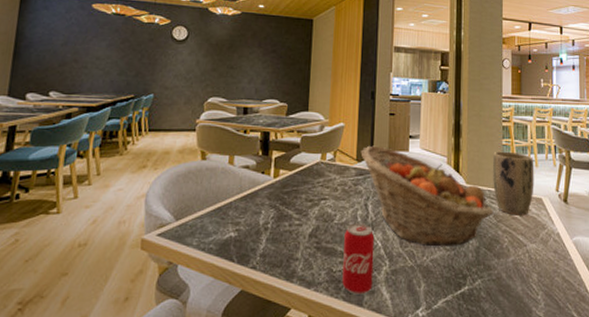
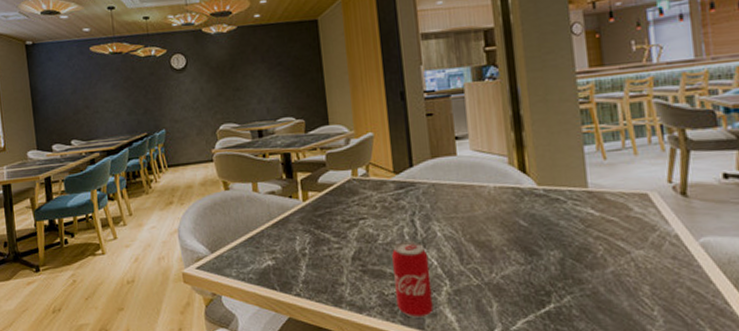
fruit basket: present [360,145,493,247] -> none [397,153,578,262]
plant pot: present [492,151,534,216] -> none [571,139,635,218]

